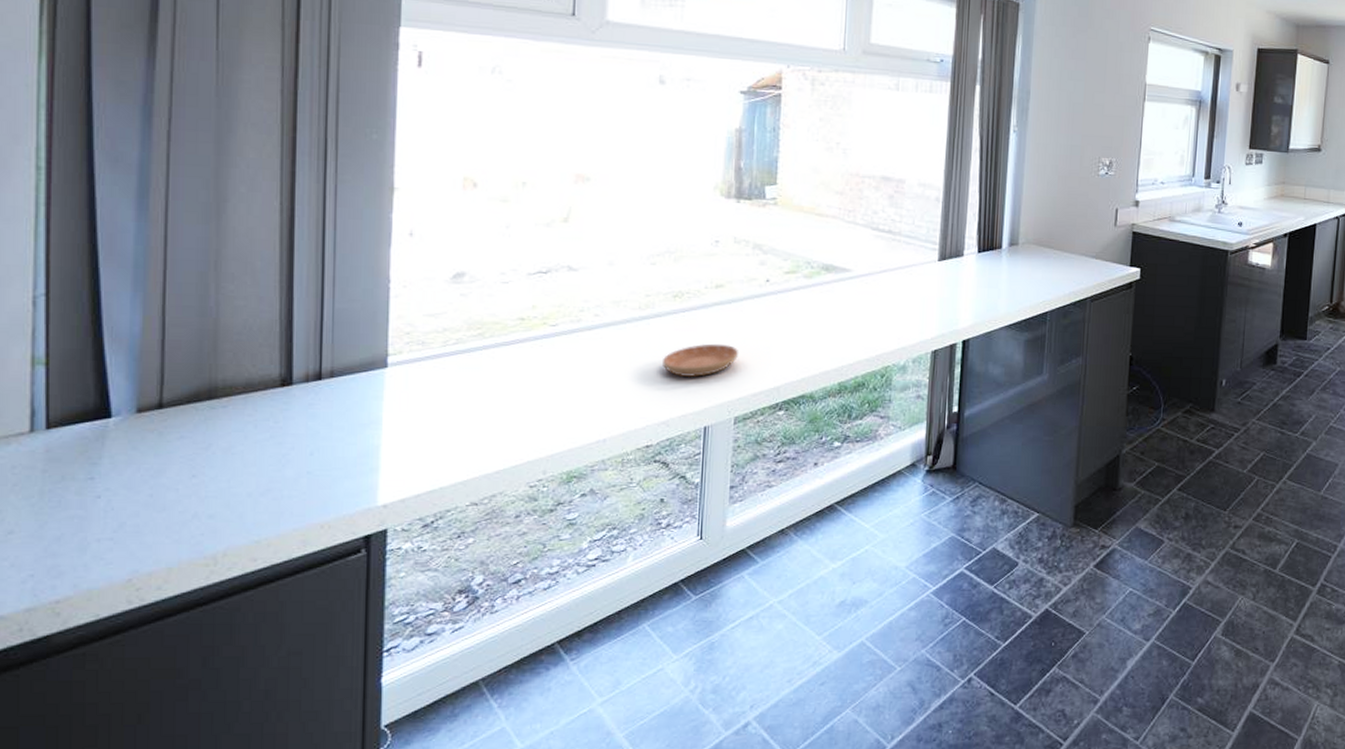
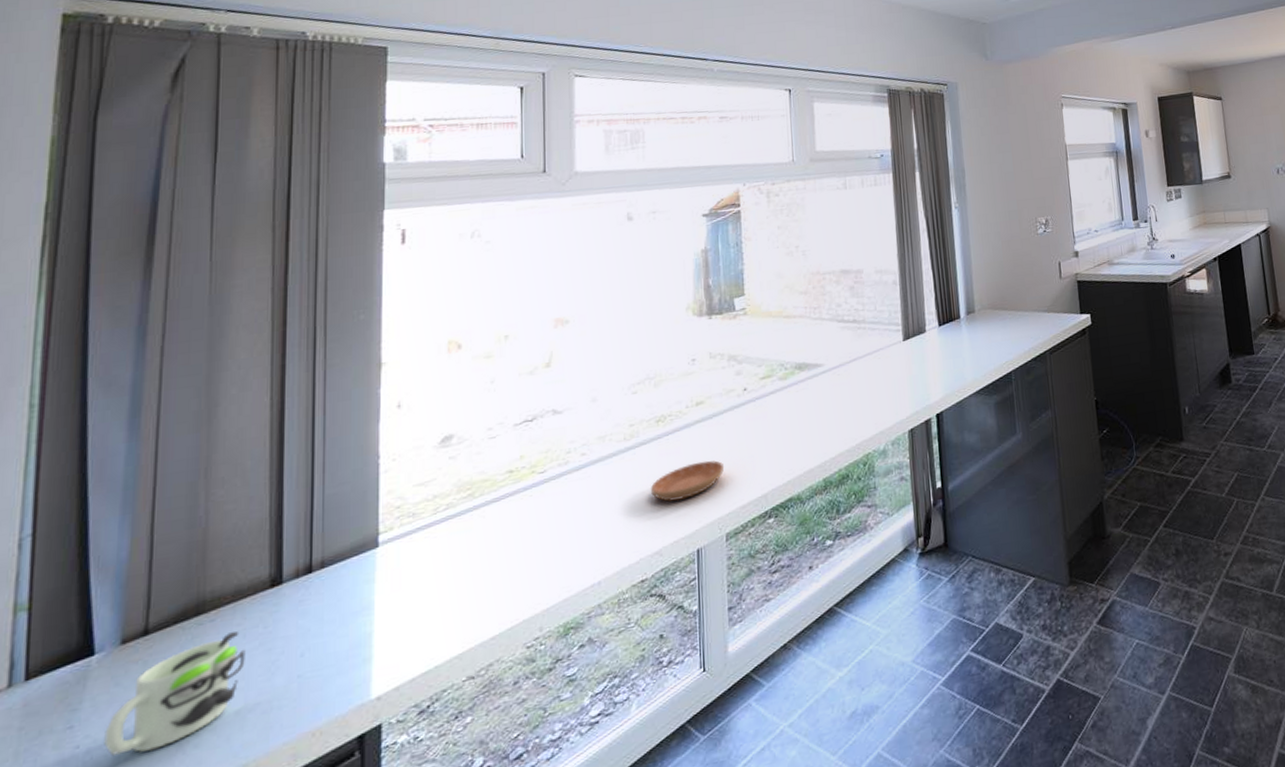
mug: none [124,421,257,512] -> present [104,631,246,756]

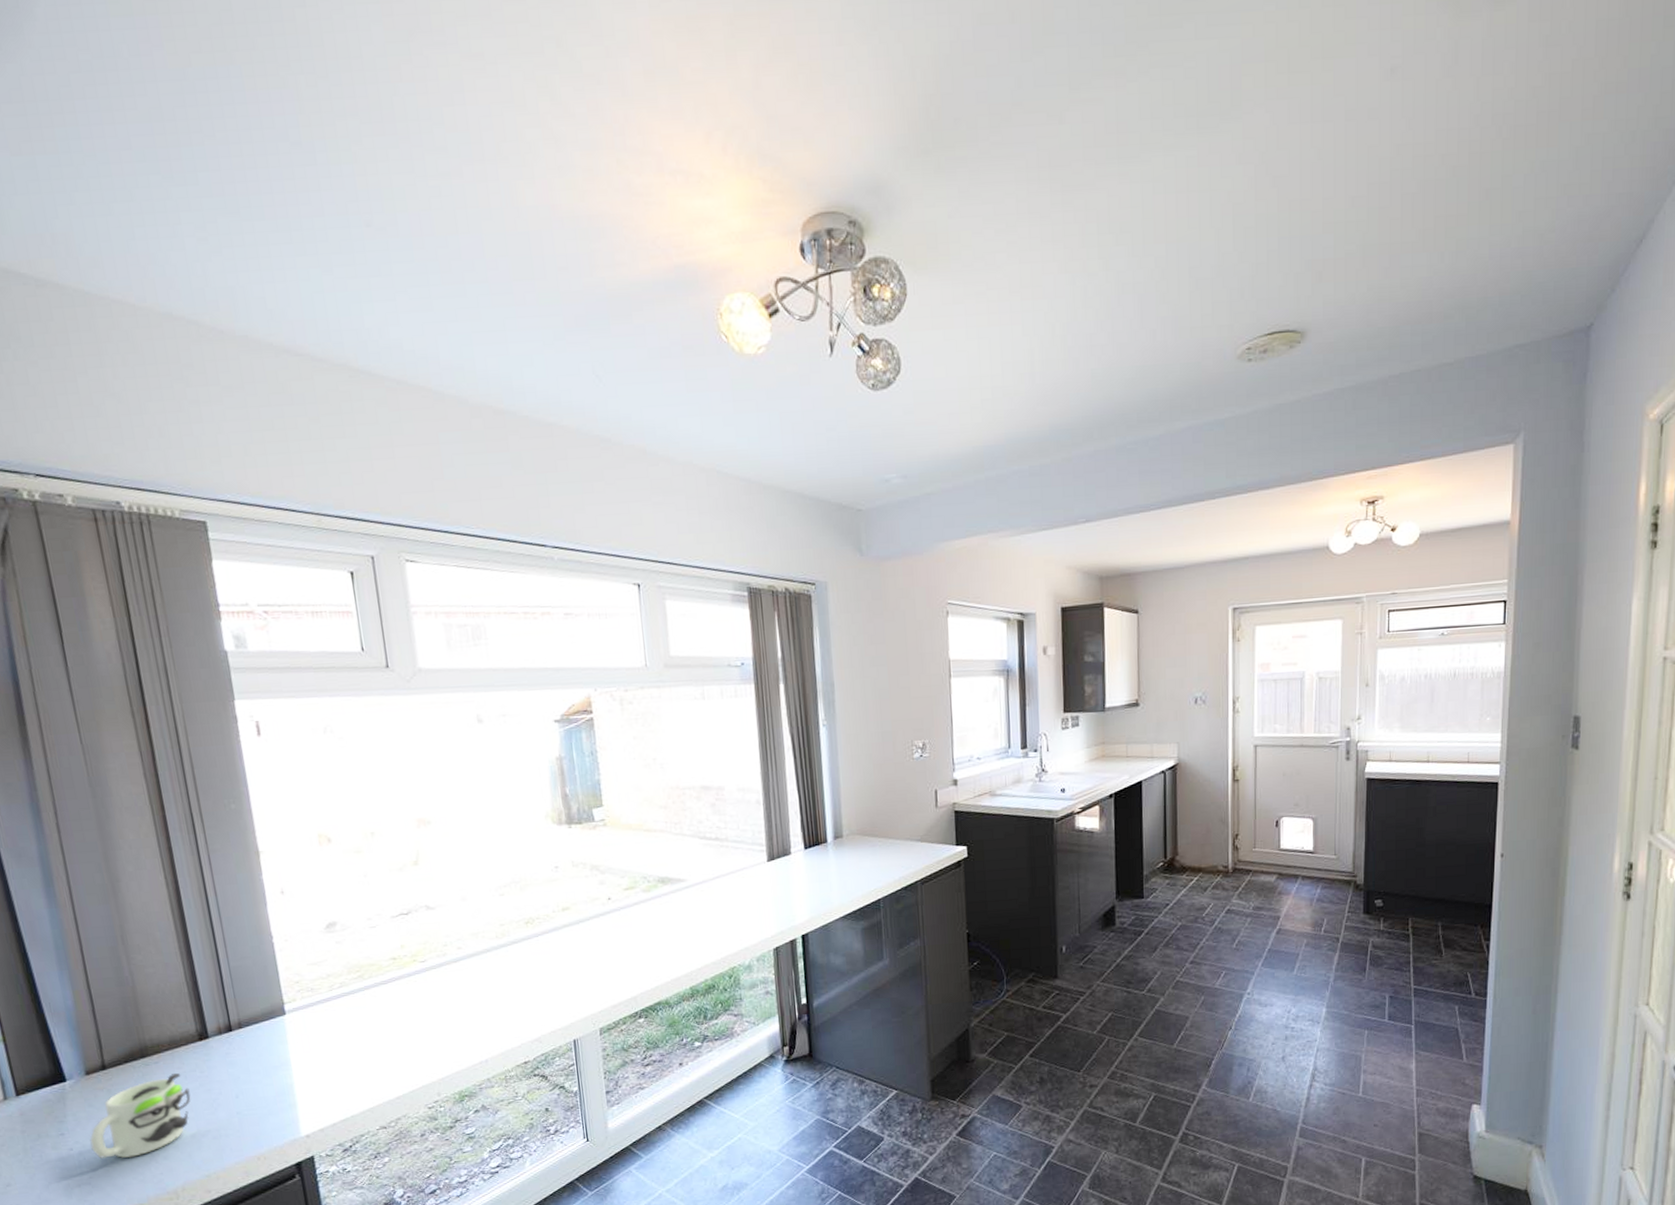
saucer: present [651,460,725,502] -> none [526,962,594,997]

